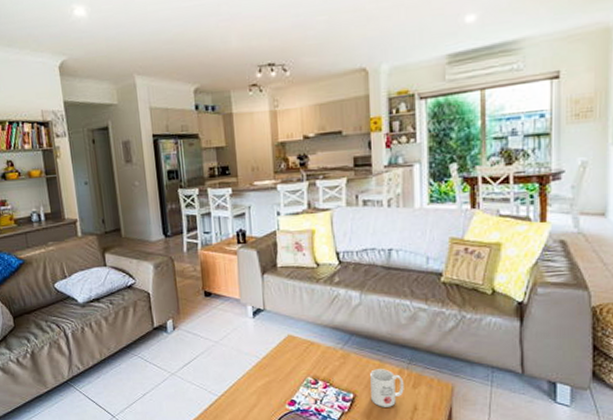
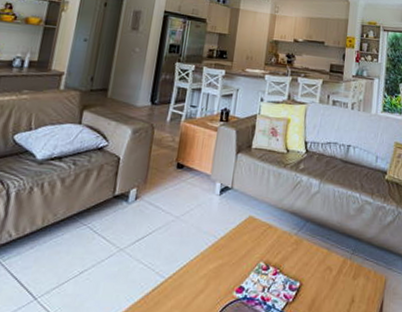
mug: present [370,369,404,407] -> none [315,257,346,298]

